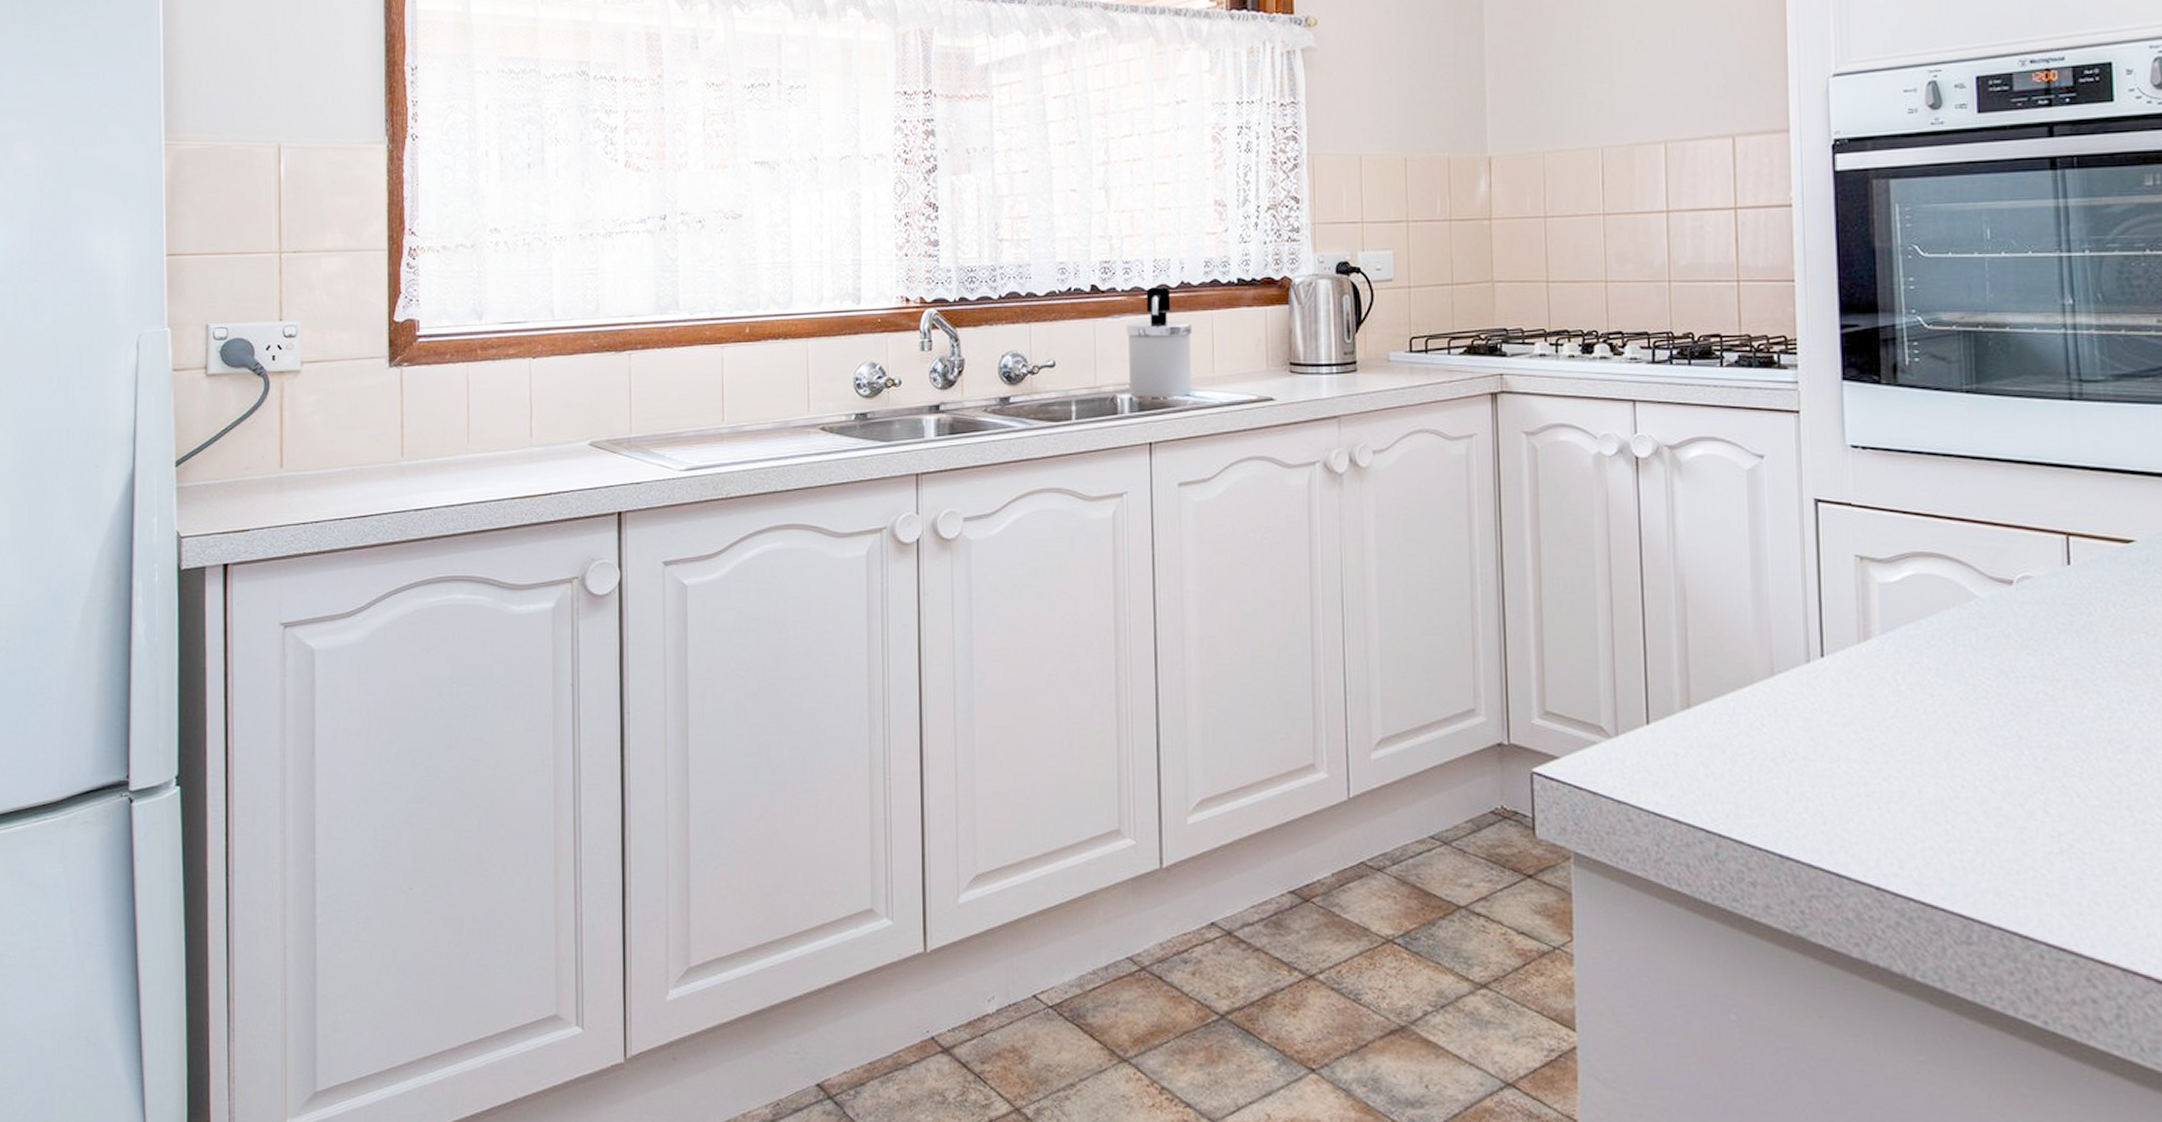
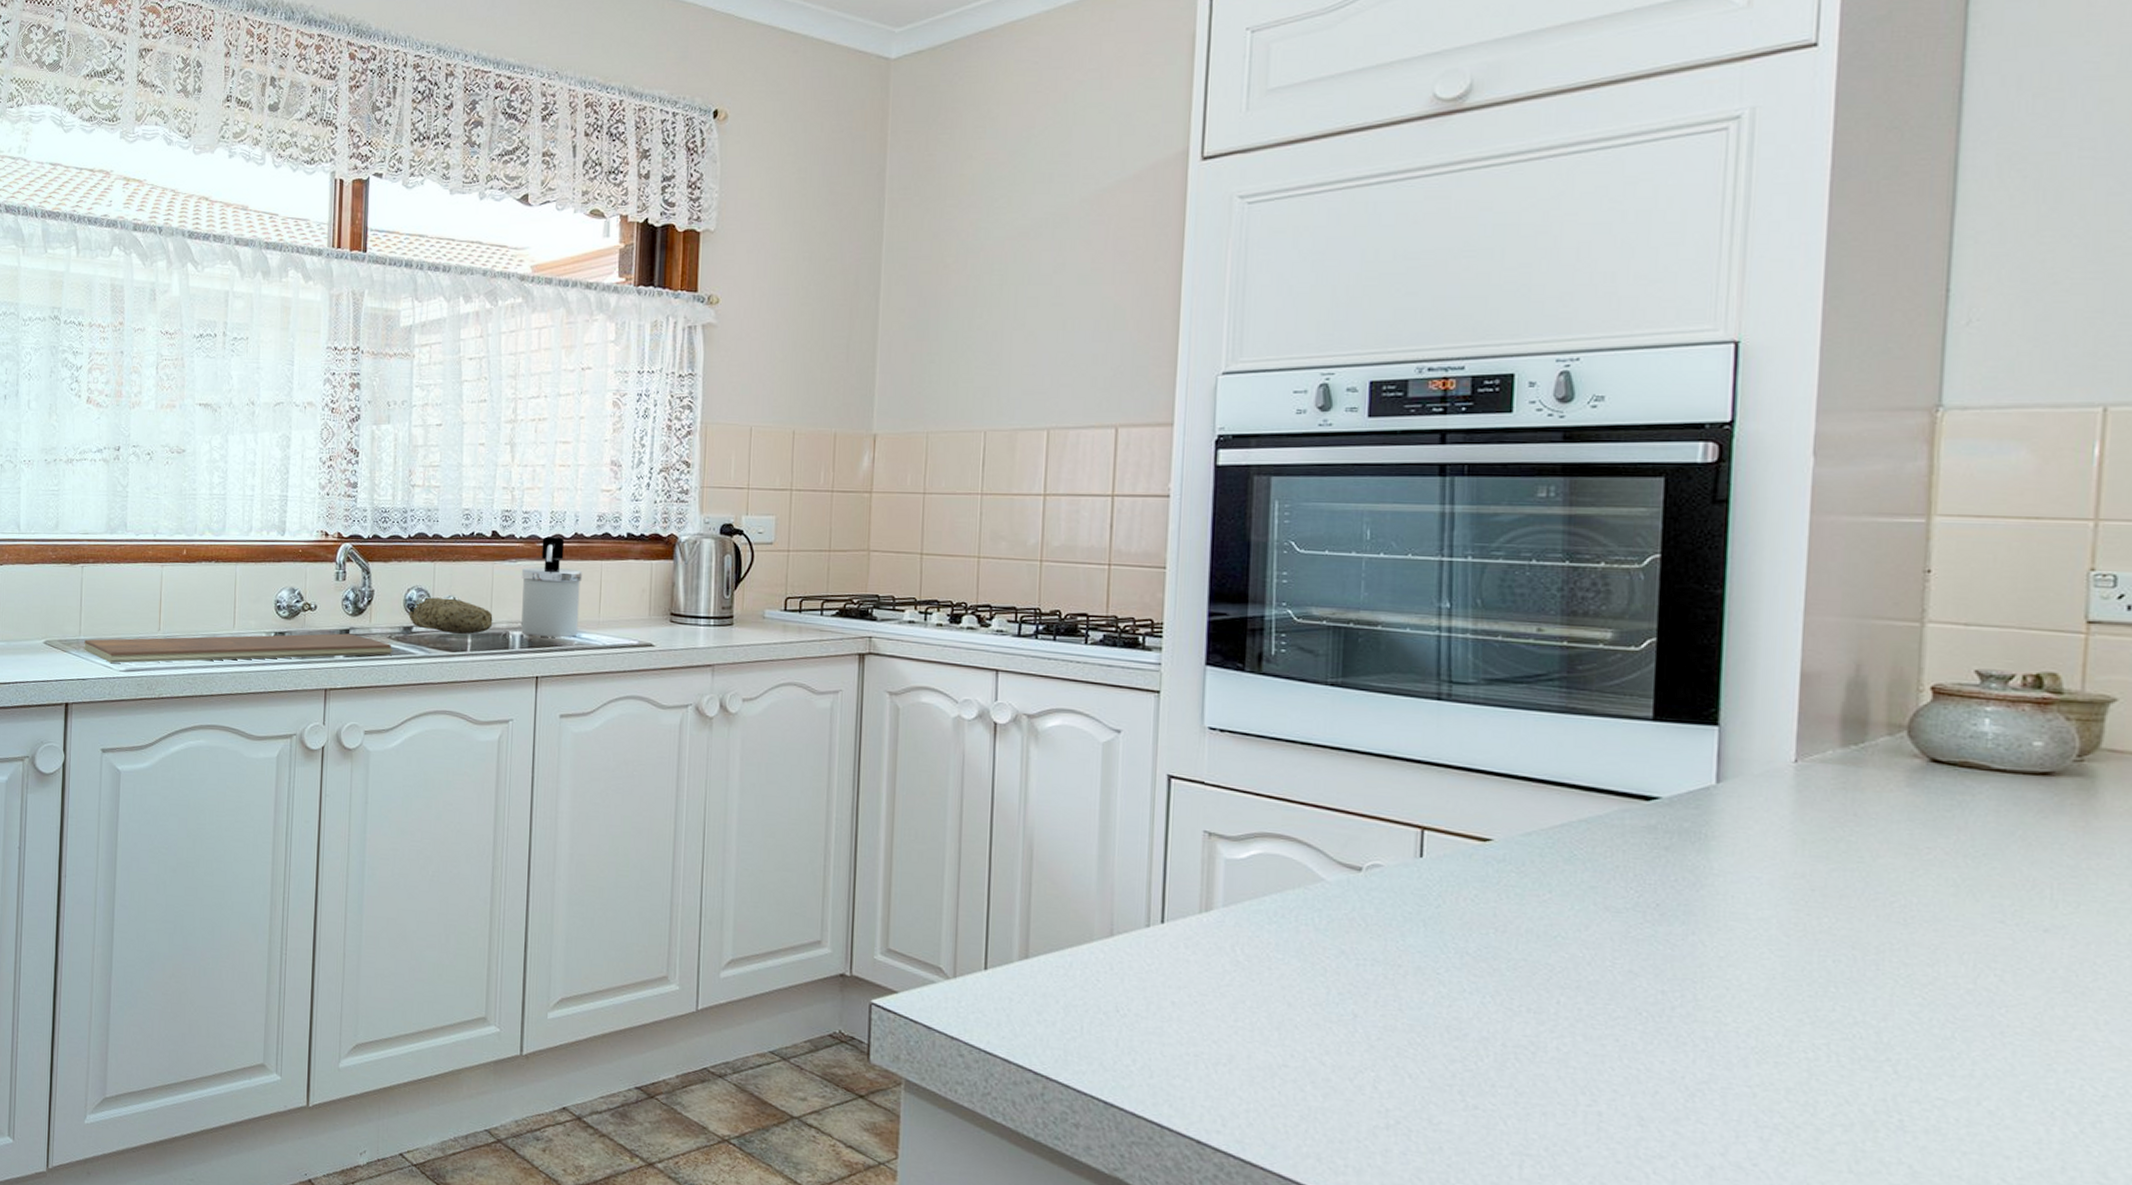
chopping board: none [636,409,990,463] -> present [84,633,393,664]
sponge: none [1005,362,1098,402] -> present [409,597,493,635]

